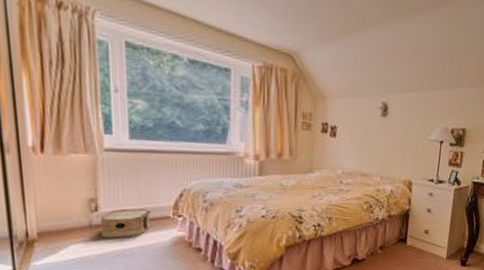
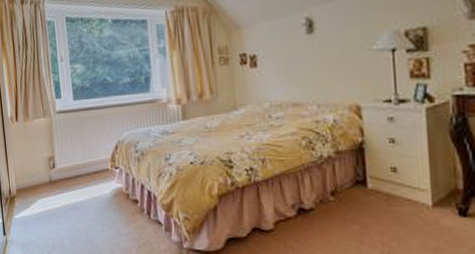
woven basket: present [100,208,151,238] -> none [57,163,94,192]

